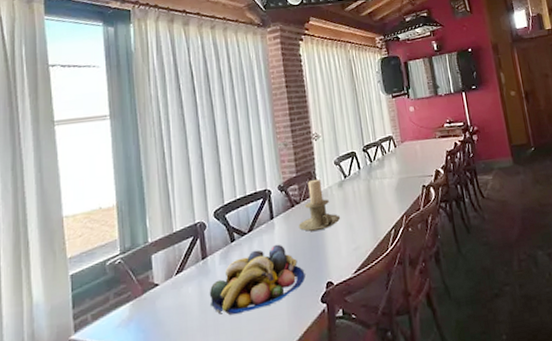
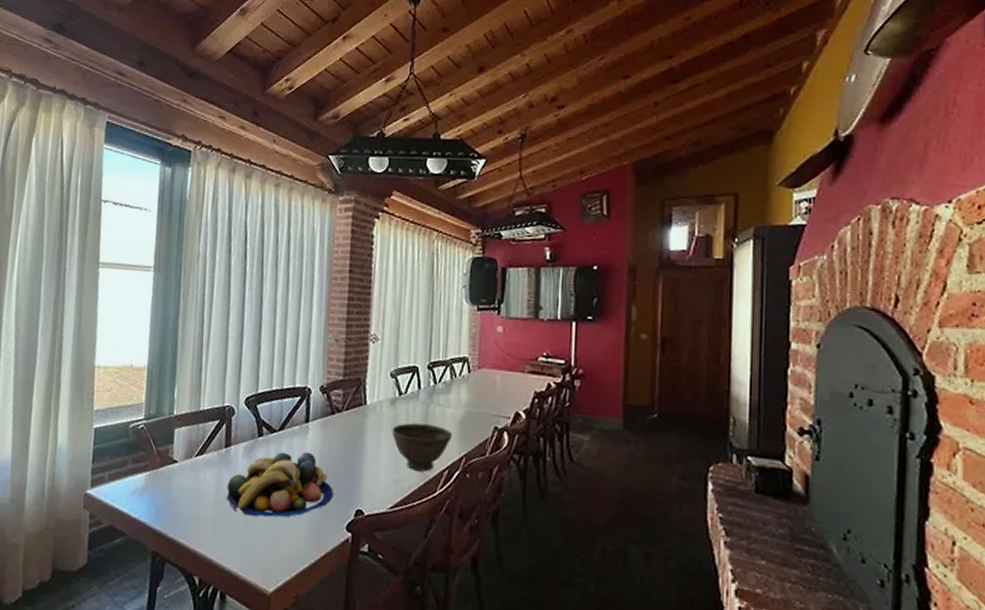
candle holder: present [298,178,341,232] -> none [335,388,386,449]
bowl: none [344,195,392,237] -> present [392,423,452,472]

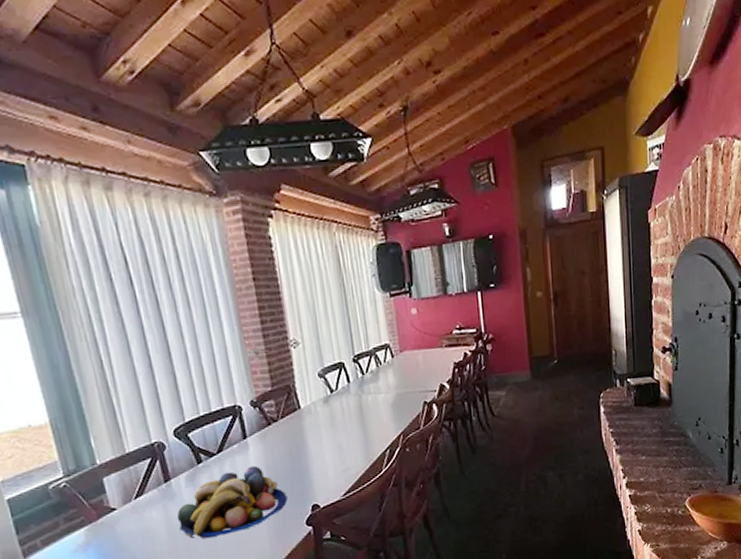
bowl: present [392,423,452,472] -> none [330,412,388,458]

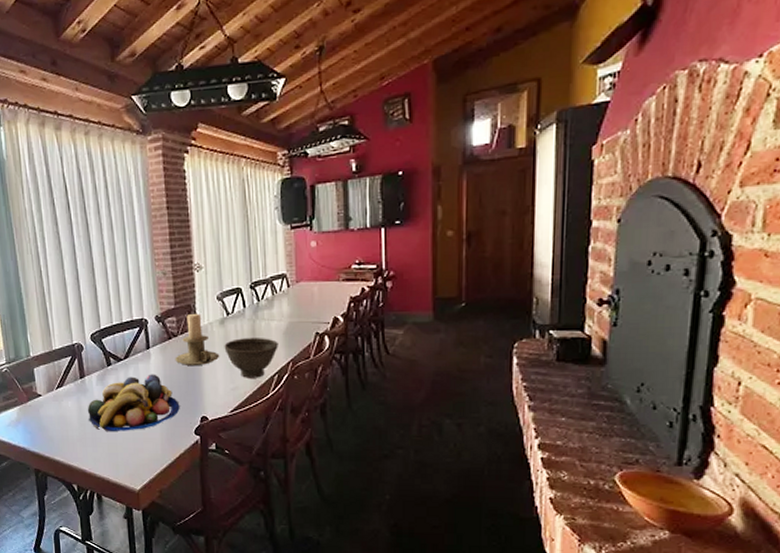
candle holder: none [277,393,327,452] -> present [175,313,220,367]
bowl: none [330,412,388,458] -> present [224,337,278,378]

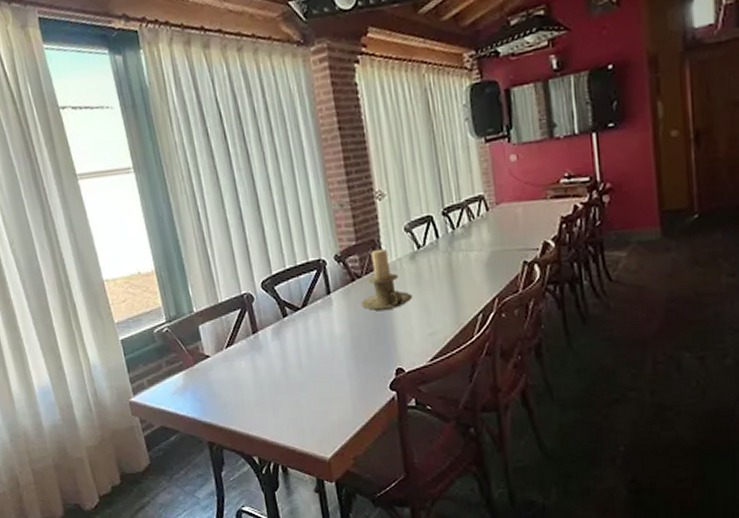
fruit bowl: present [87,374,180,431] -> none [263,322,371,393]
bowl: present [224,337,278,378] -> none [417,271,481,321]

